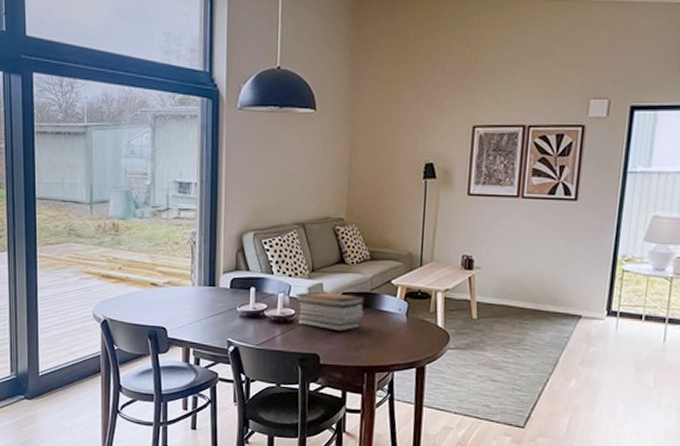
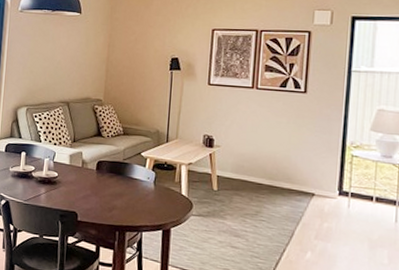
book stack: present [295,291,365,332] -> none [58,158,118,194]

